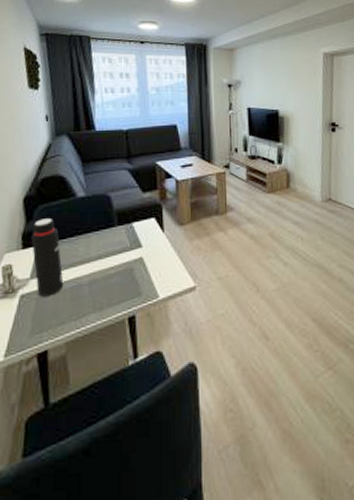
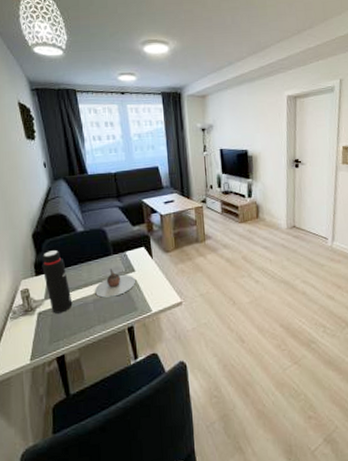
teapot: none [92,243,142,279] -> present [95,269,135,298]

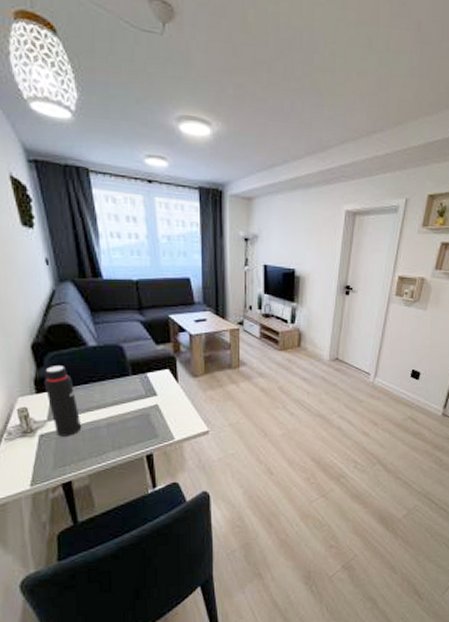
teapot: present [95,269,135,298] -> none [109,391,157,422]

